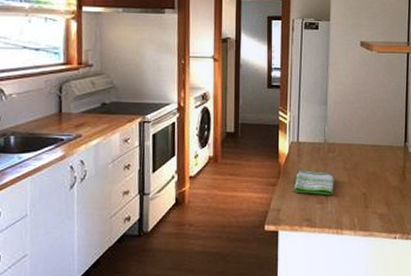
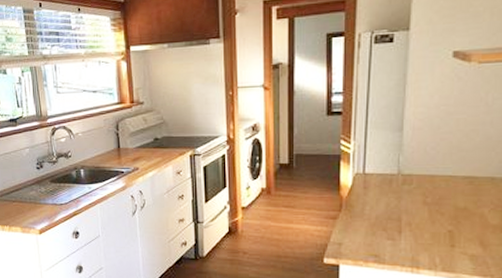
dish towel: present [293,170,334,196] -> none [357,204,410,232]

